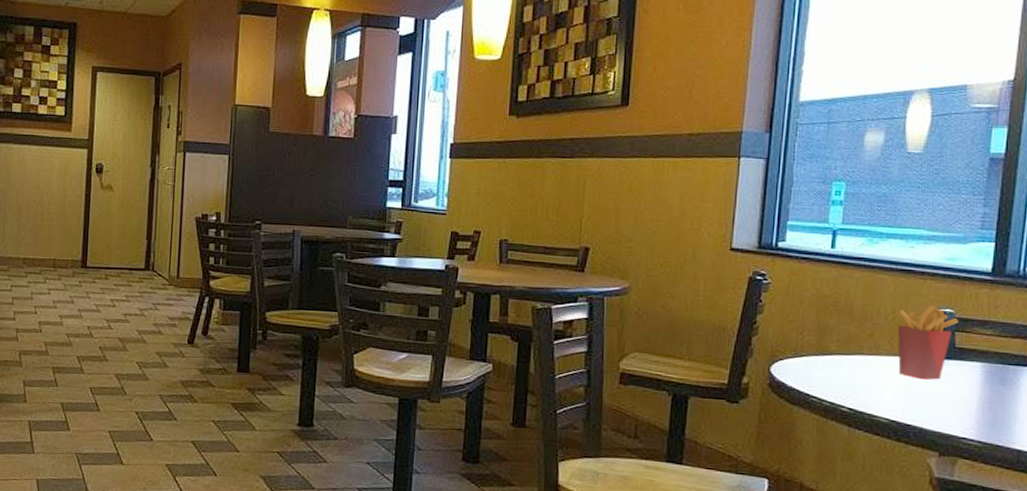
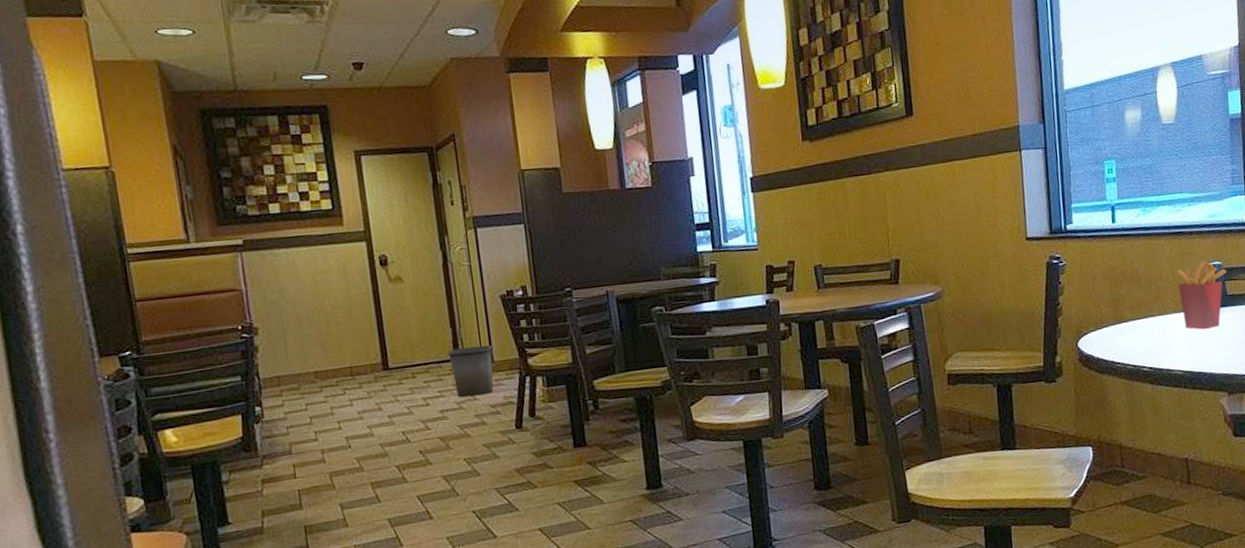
waste bin: none [140,259,181,307] -> present [447,345,494,398]

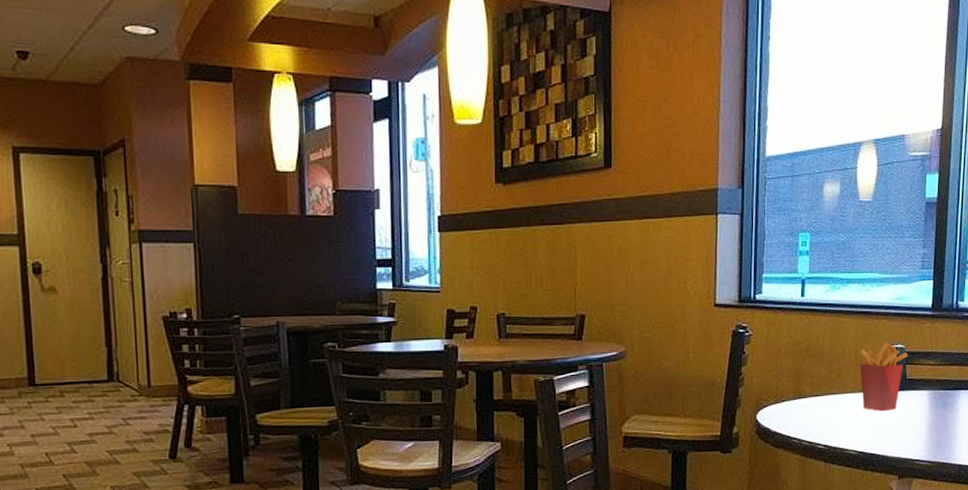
waste bin: present [447,345,494,398] -> none [101,368,151,422]

